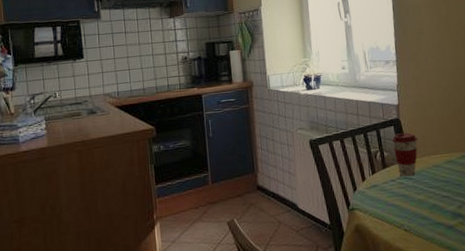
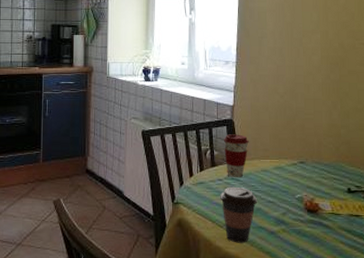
coffee cup: none [394,185,433,242] -> present [219,186,258,243]

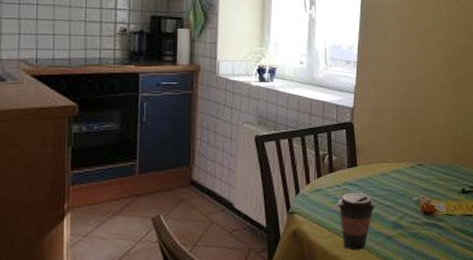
coffee cup: present [223,134,249,178] -> none [342,138,368,184]

